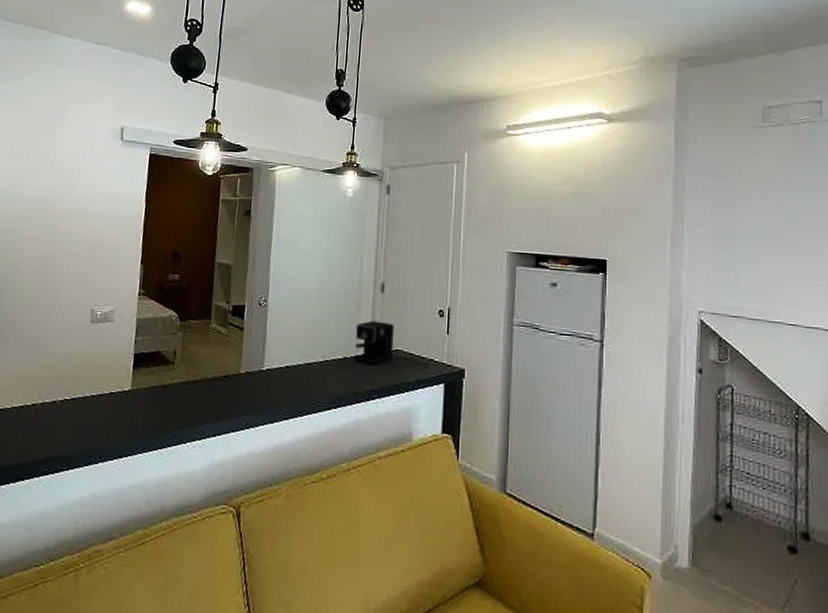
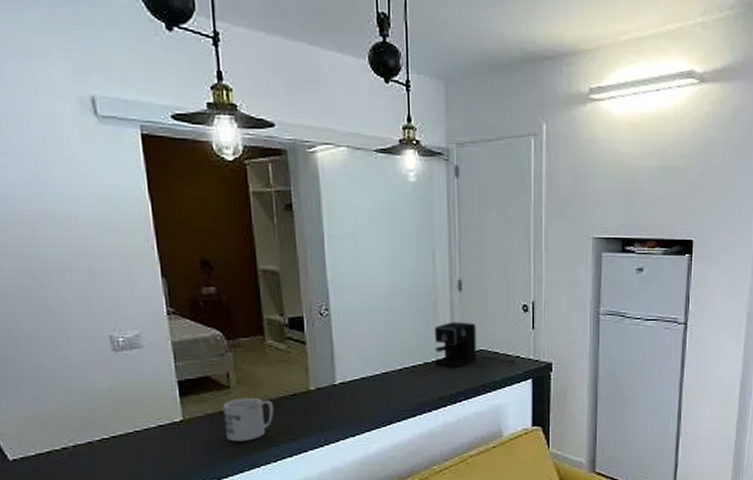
mug: none [163,374,207,417] -> present [223,397,274,442]

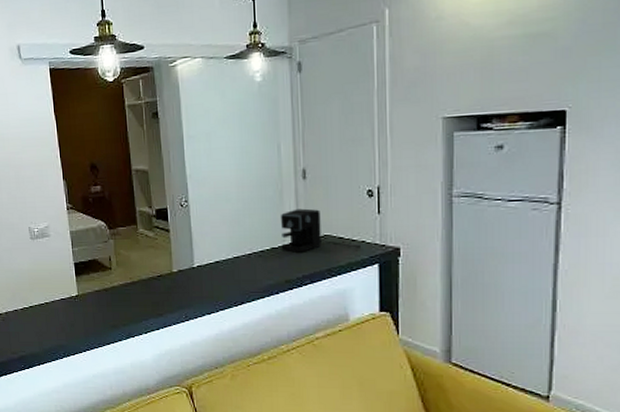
mug: present [223,397,274,442] -> none [106,277,145,315]

